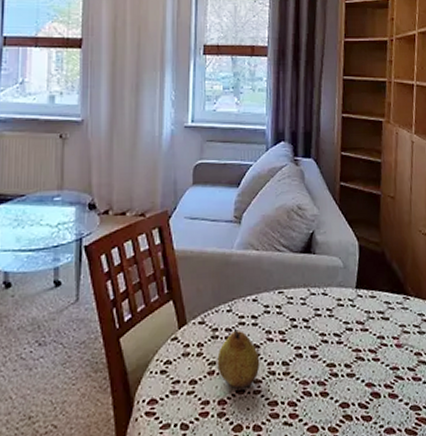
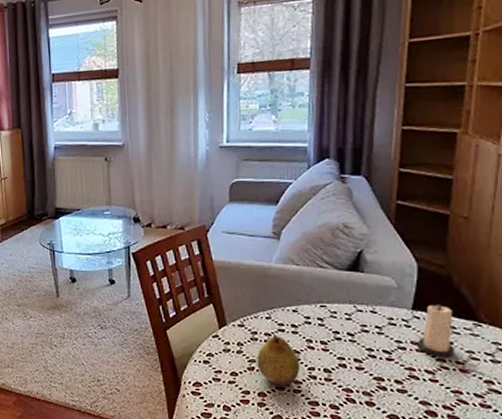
candle: none [361,280,391,335] -> present [417,303,455,358]

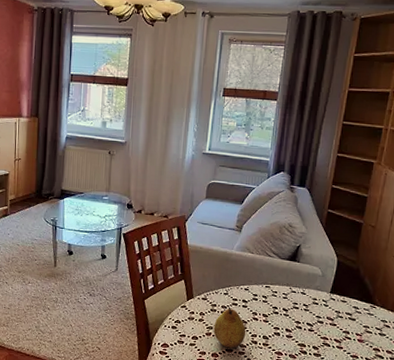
candle: present [417,303,455,358] -> none [331,289,358,331]

